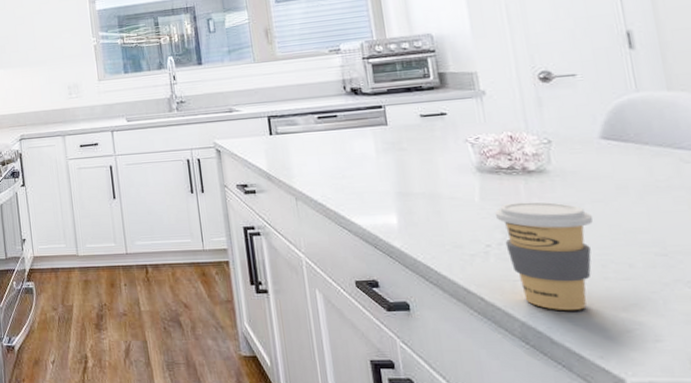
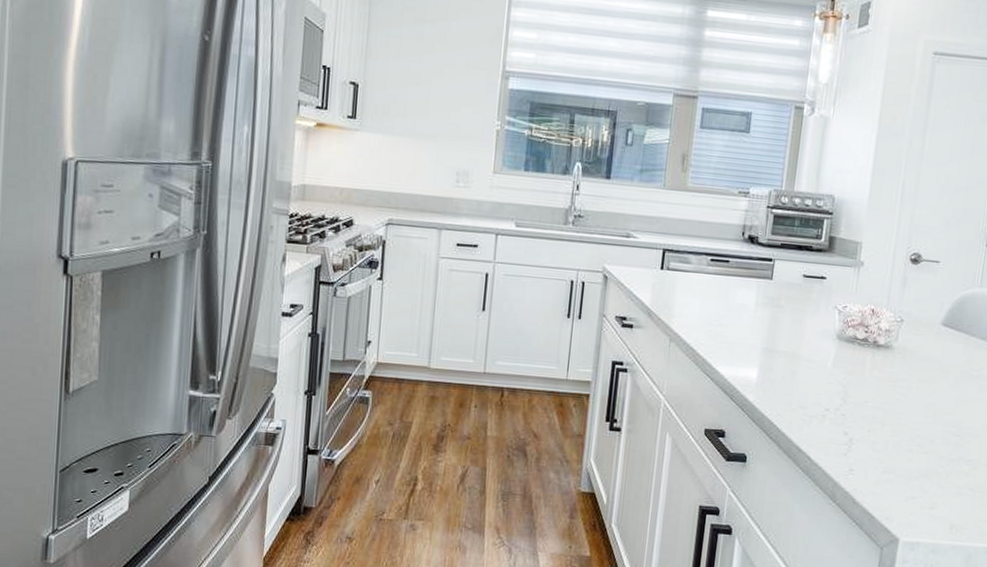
coffee cup: present [494,201,594,310] -> none [840,372,916,476]

